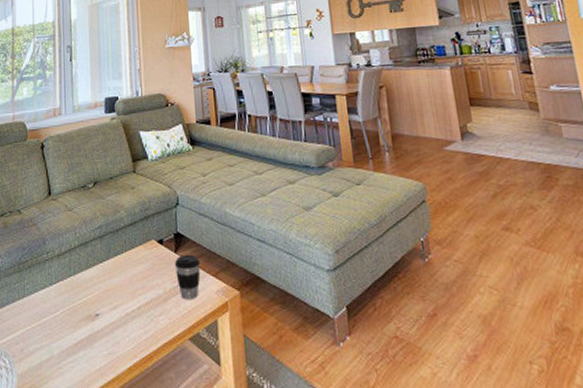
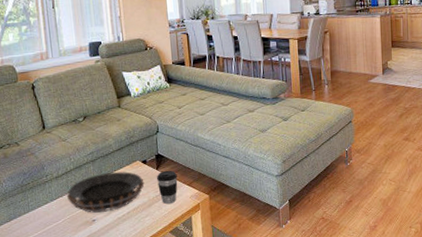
decorative bowl: none [67,253,160,306] -> present [66,172,145,213]

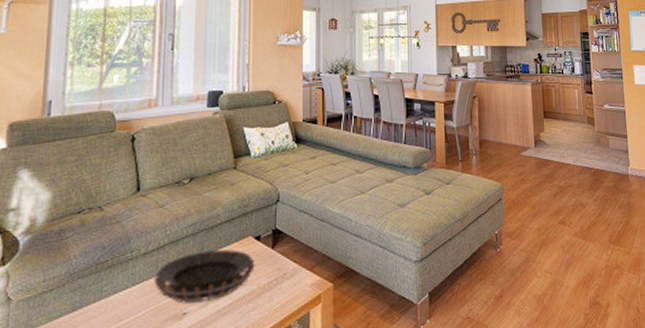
coffee cup: present [156,170,178,204] -> none [270,249,296,294]

